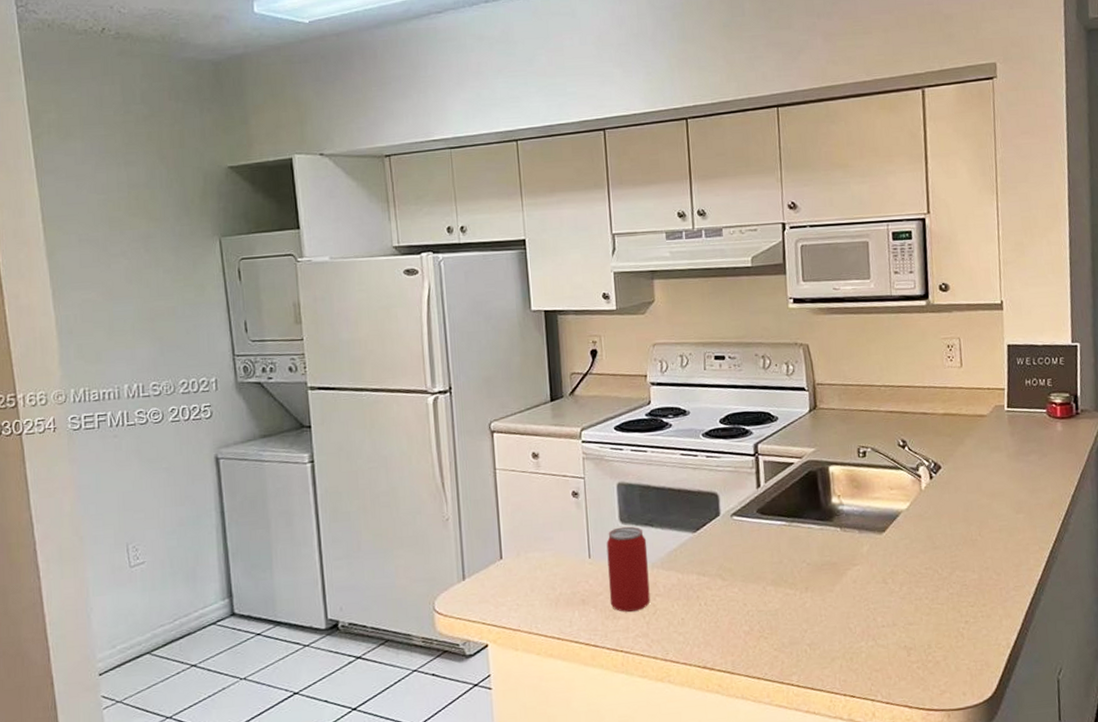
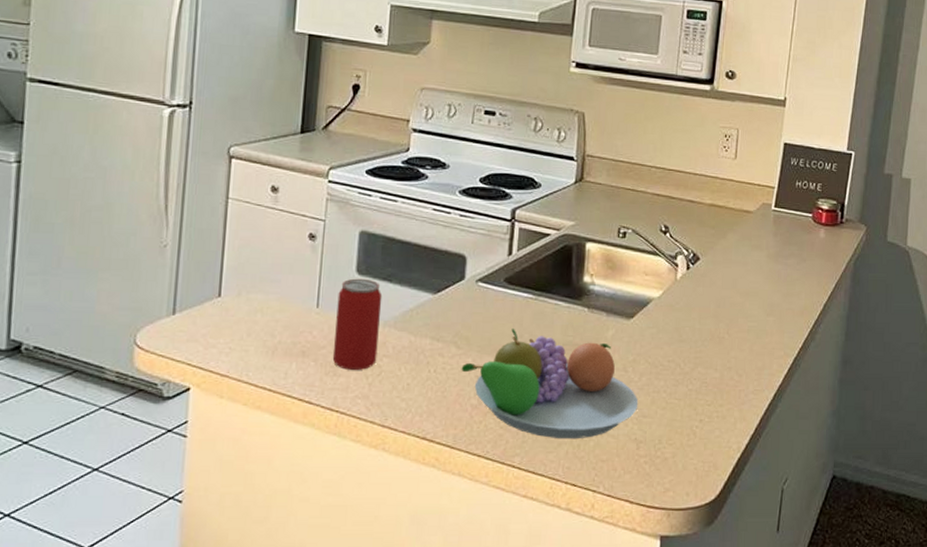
fruit bowl: none [729,556,903,654] -> present [461,329,639,439]

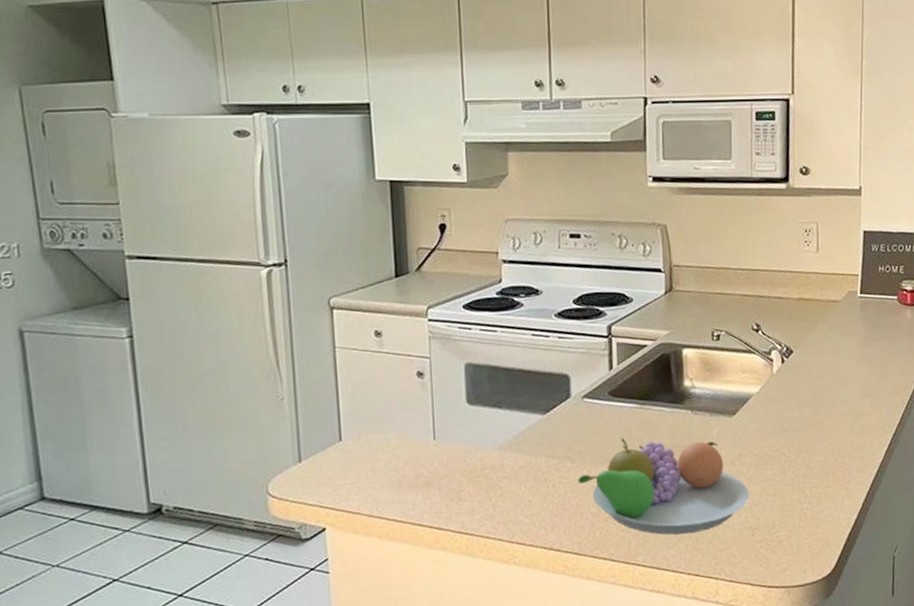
beverage can: present [332,278,383,370] -> none [452,407,497,495]

